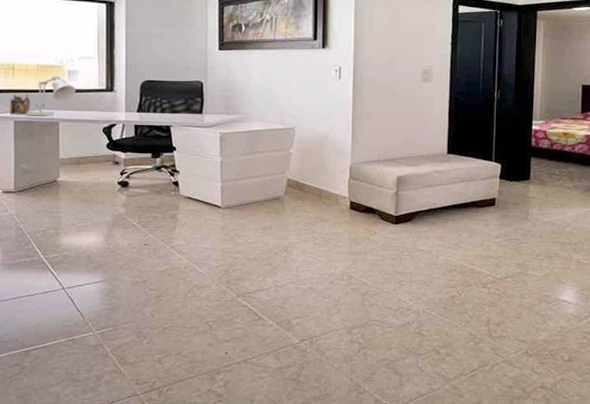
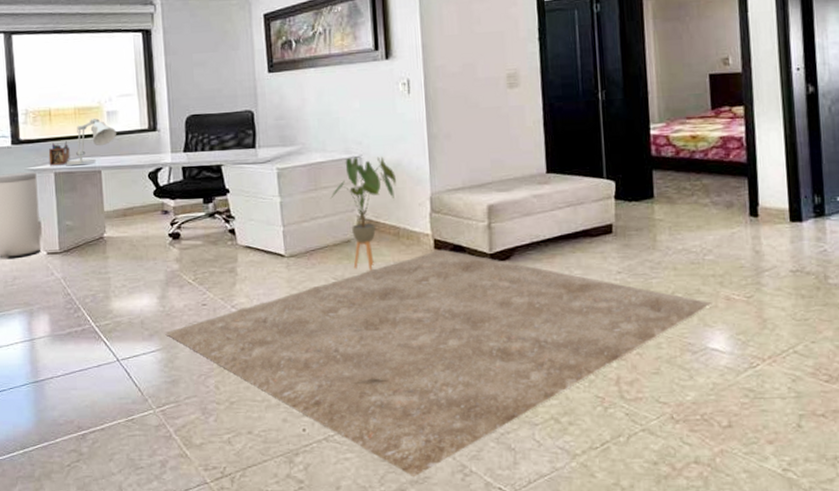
area rug: none [108,210,566,394] -> present [165,249,712,478]
house plant: none [264,128,322,224] -> present [329,156,396,271]

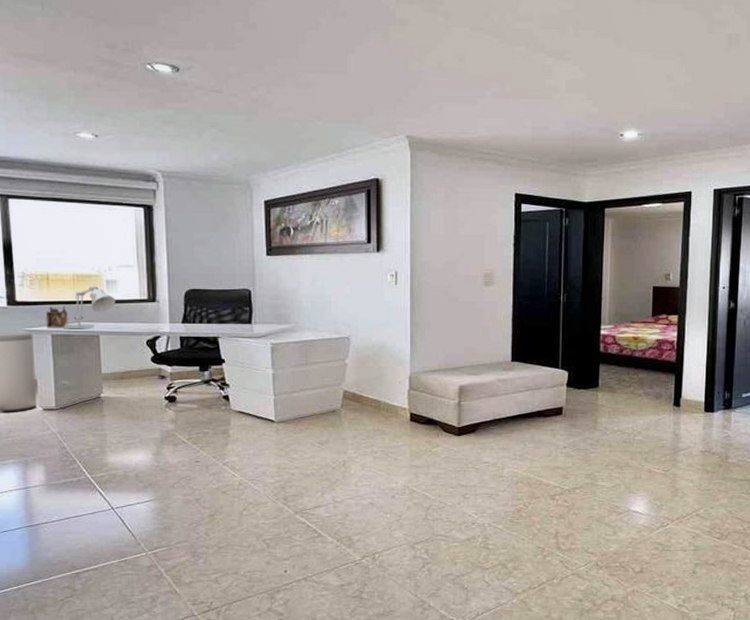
area rug: present [165,249,712,478] -> none [159,421,637,611]
house plant: present [329,156,396,271] -> none [318,337,380,438]

